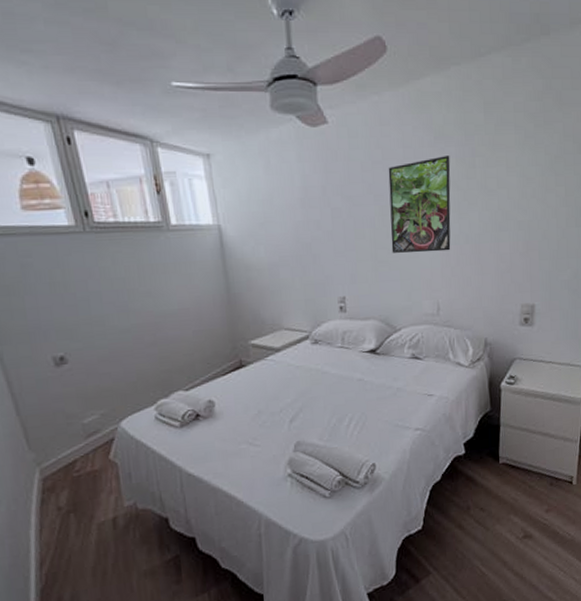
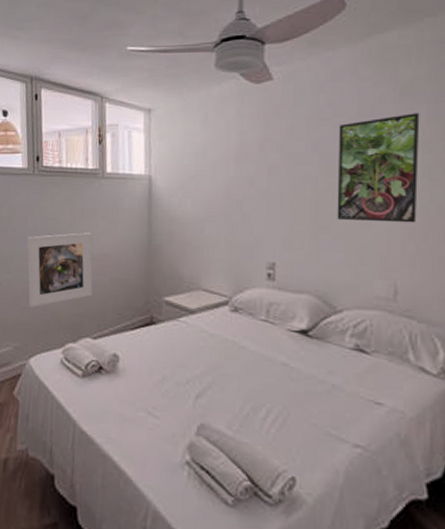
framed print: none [92,289,177,373] -> present [26,232,93,308]

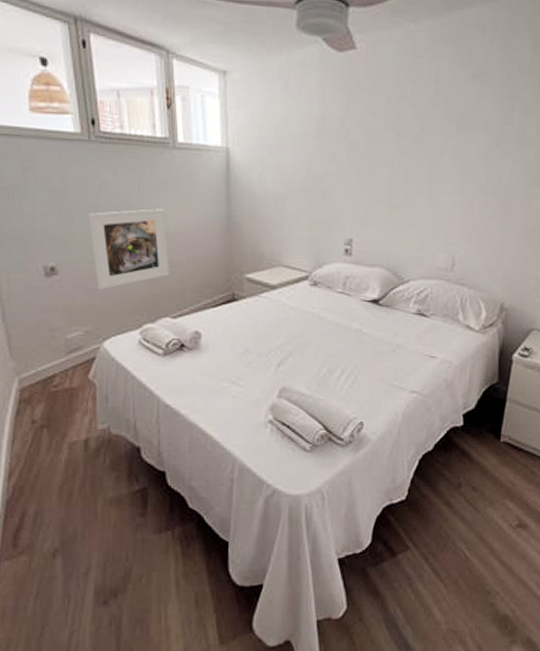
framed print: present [337,113,420,223] -> none [409,96,487,202]

